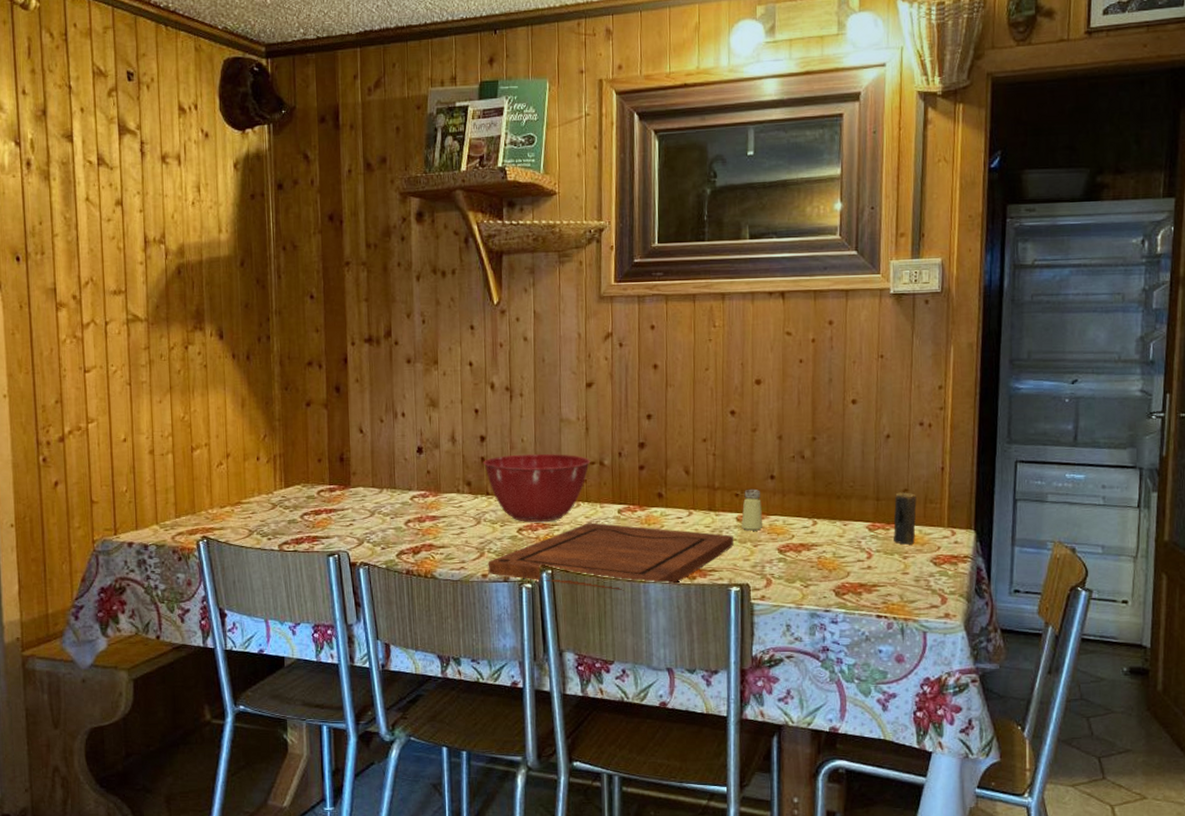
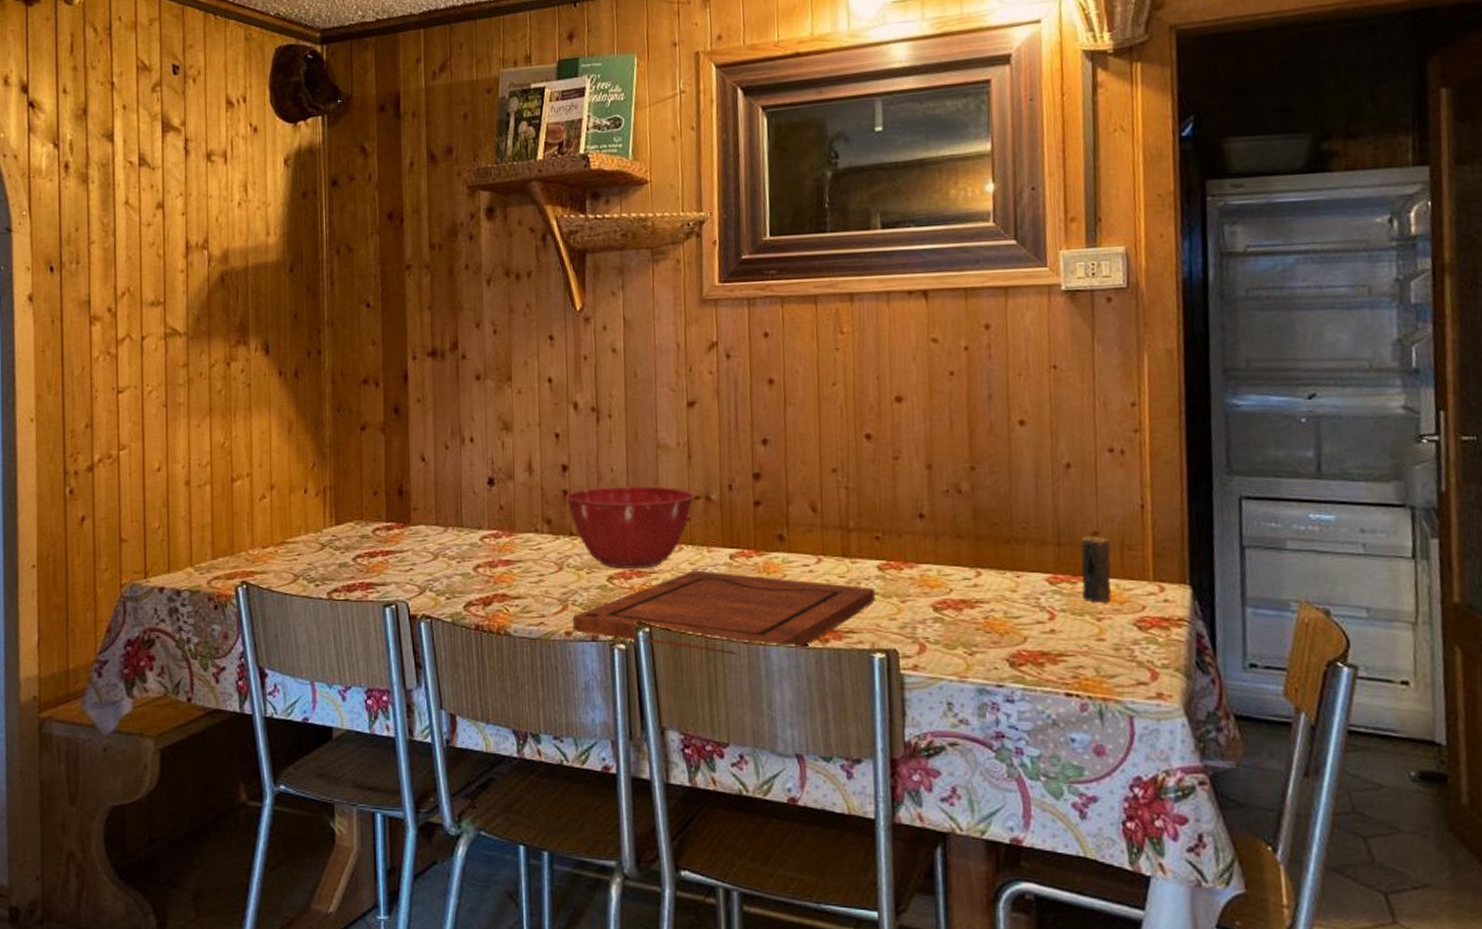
saltshaker: present [741,488,762,531] -> none [884,530,911,583]

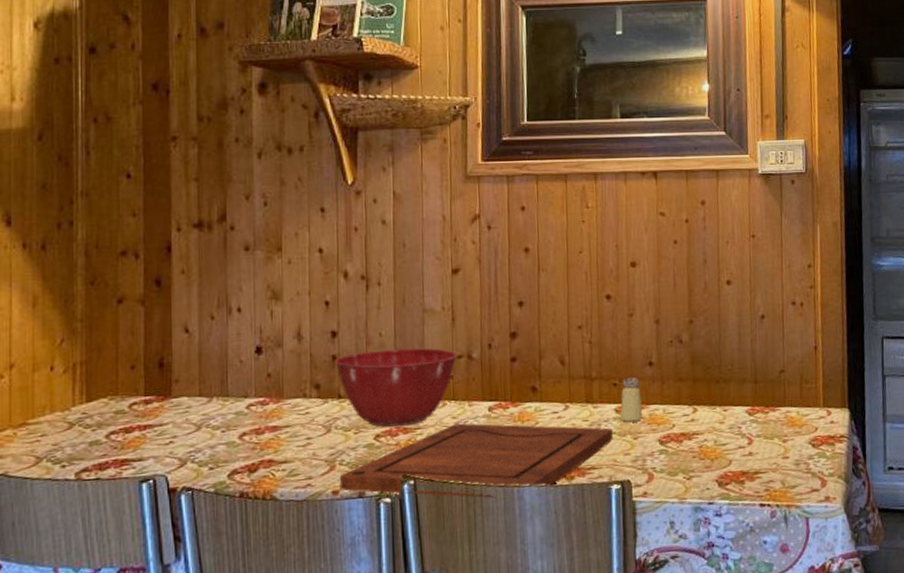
saltshaker: none [884,530,911,583] -> present [620,377,642,423]
candle: present [1081,536,1111,603] -> none [772,373,793,428]

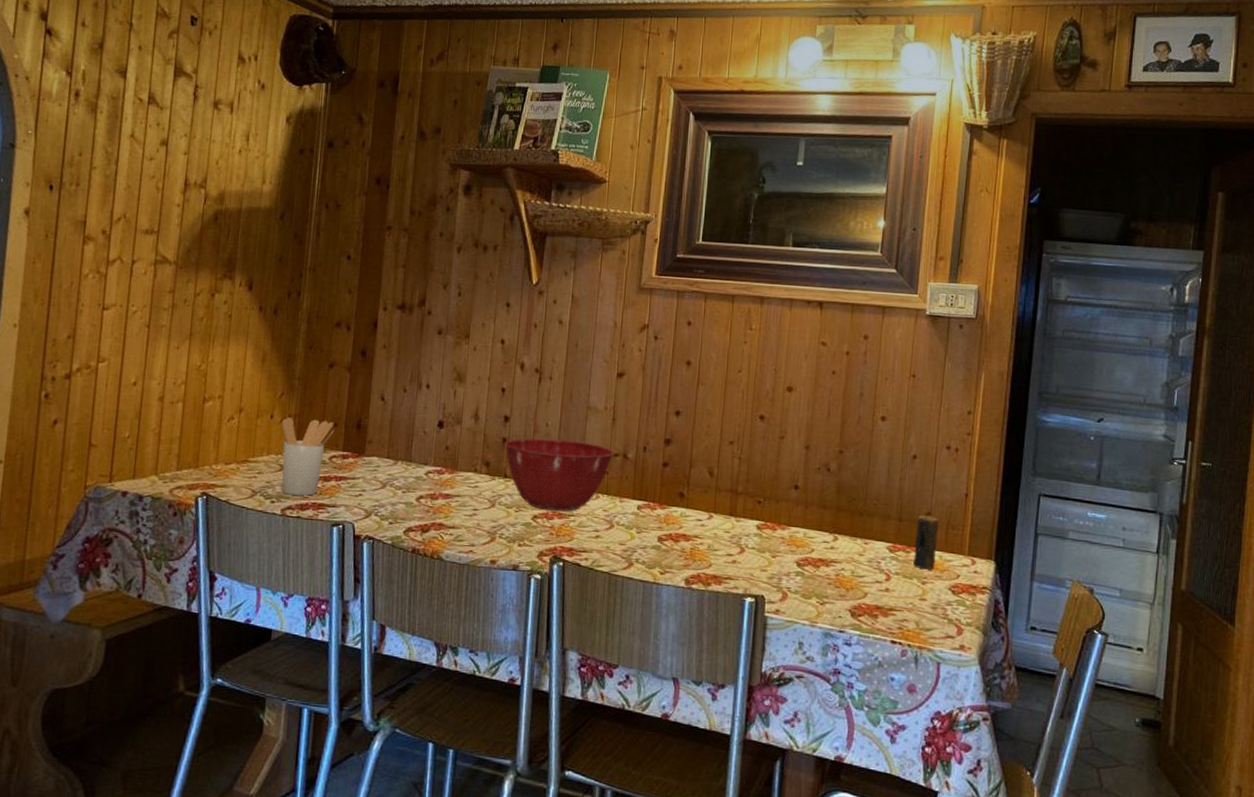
utensil holder: none [64,364,132,455] -> present [281,417,335,496]
cutting board: present [339,423,613,499] -> none [497,516,752,592]
saltshaker: present [620,377,642,423] -> none [761,497,784,541]
candle: none [772,373,793,428] -> present [913,515,939,570]

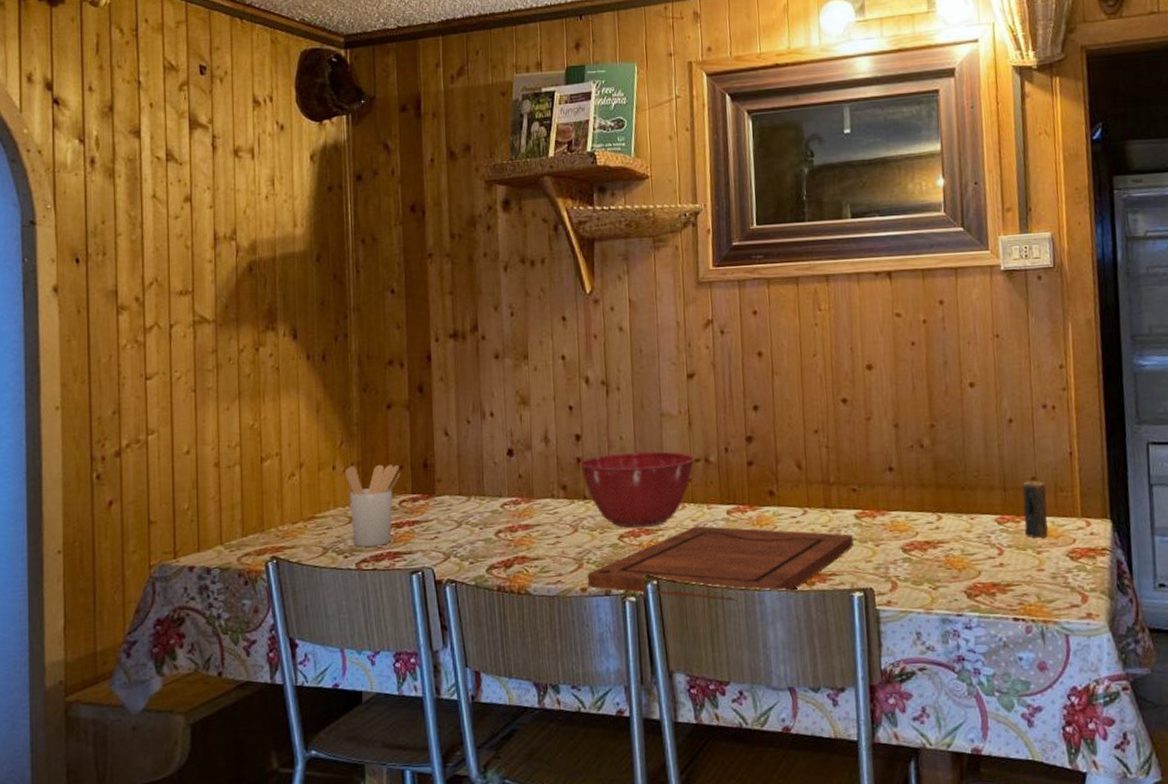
cutting board: none [497,516,752,592] -> present [587,525,854,602]

